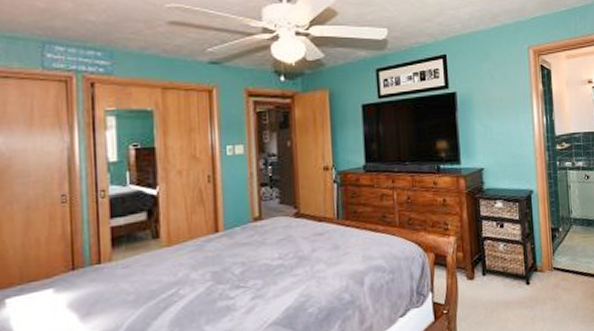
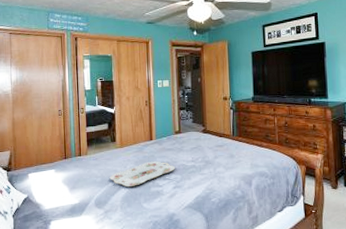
serving tray: none [149,261,255,305] -> present [109,161,176,188]

